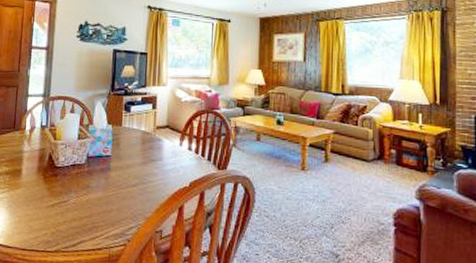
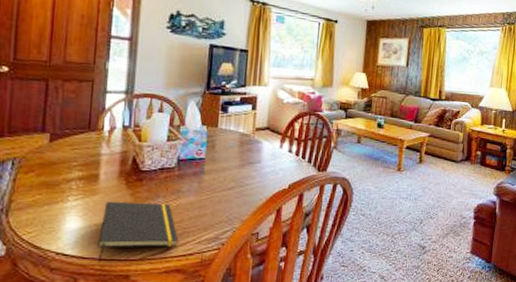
notepad: none [20,194,89,253] -> present [98,201,179,263]

